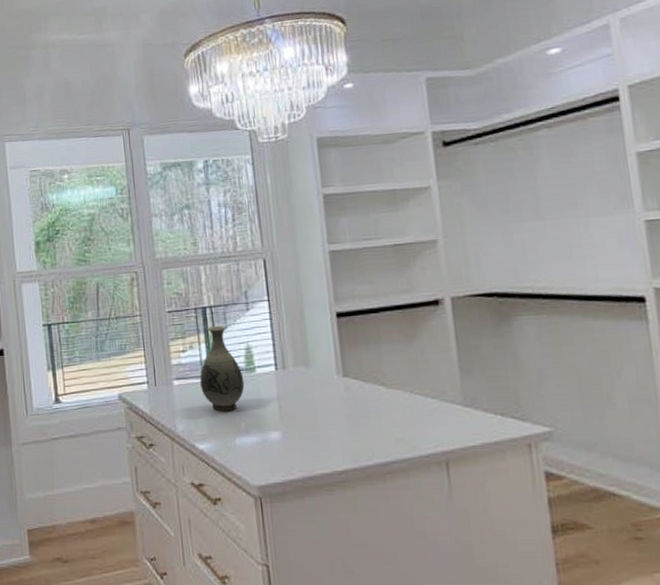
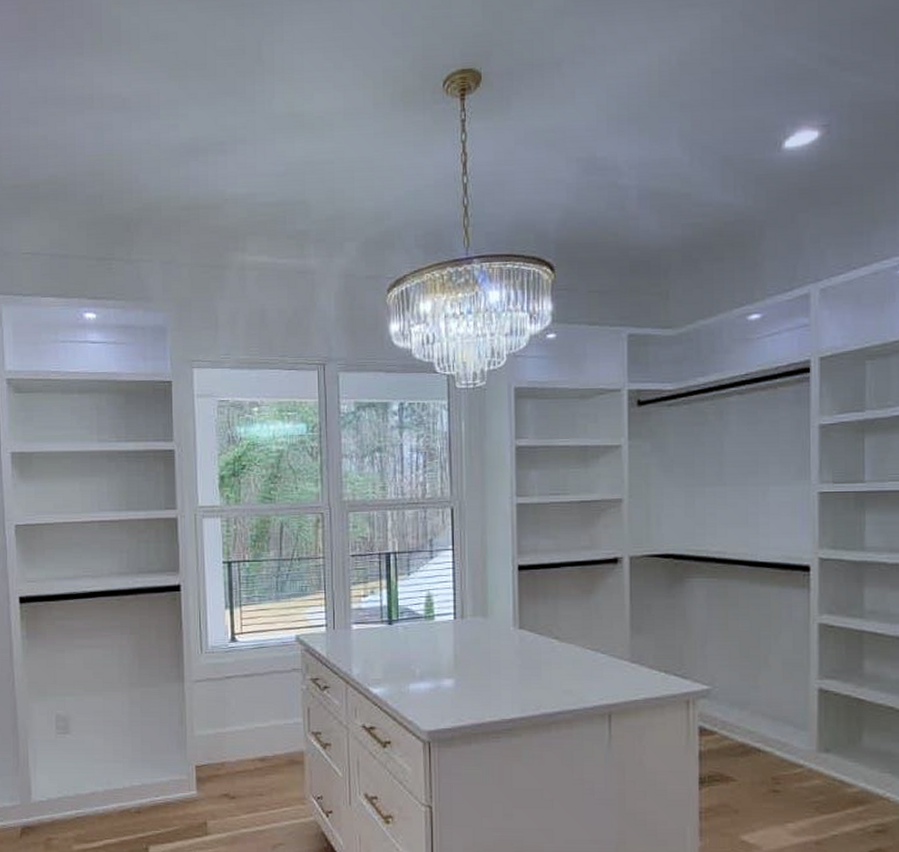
vase: present [200,326,245,412] -> none [379,573,422,658]

